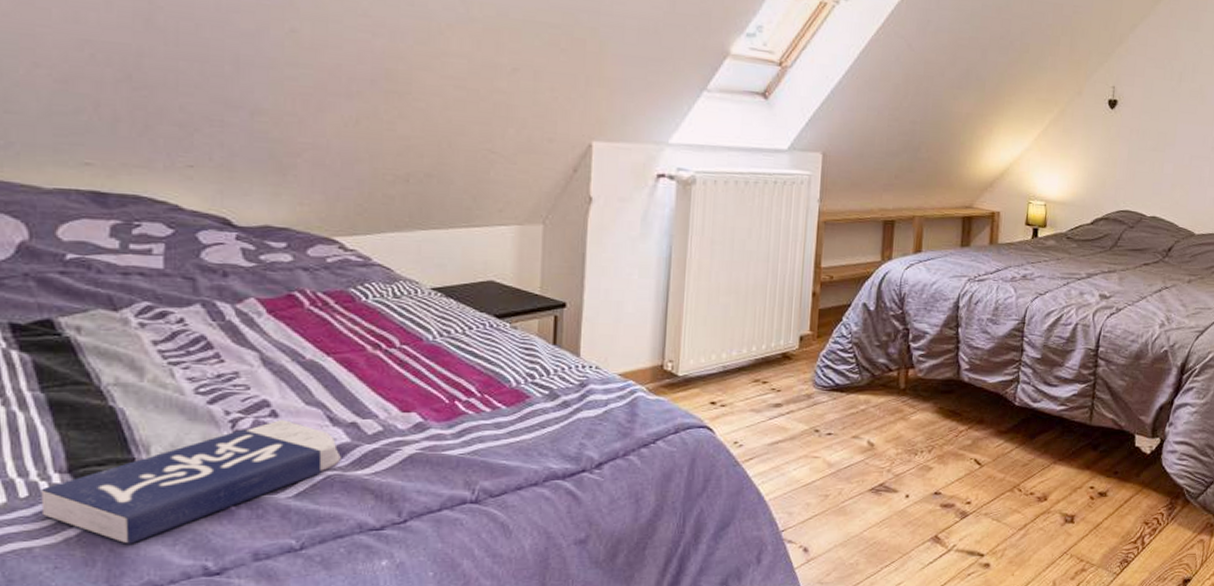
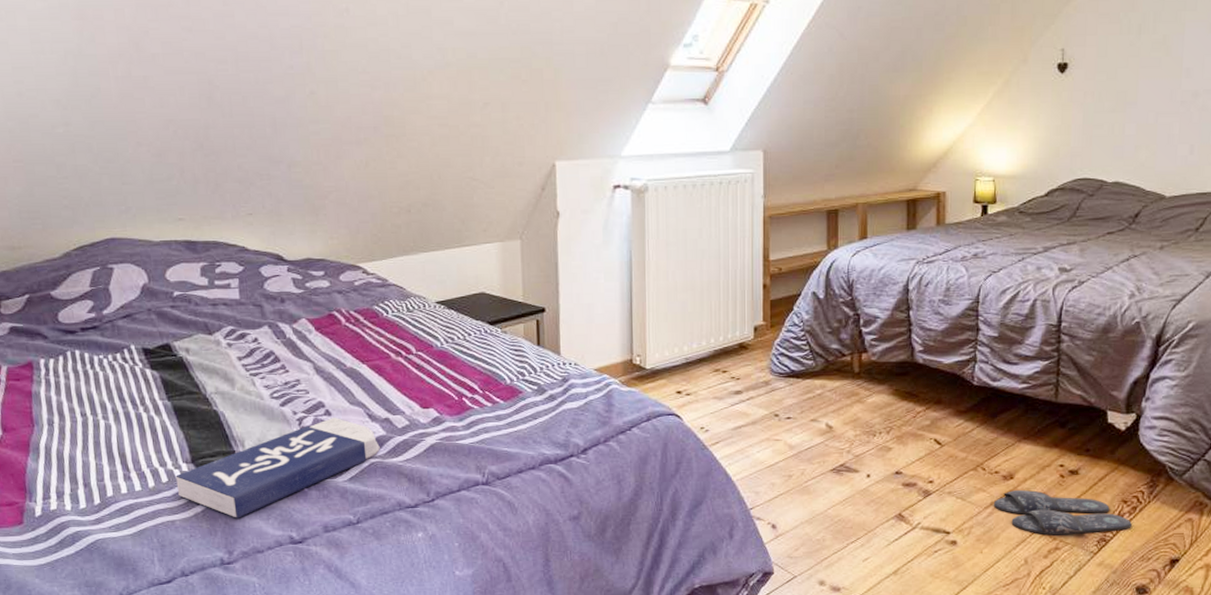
slippers: none [1027,512,1152,557] -> present [994,490,1132,536]

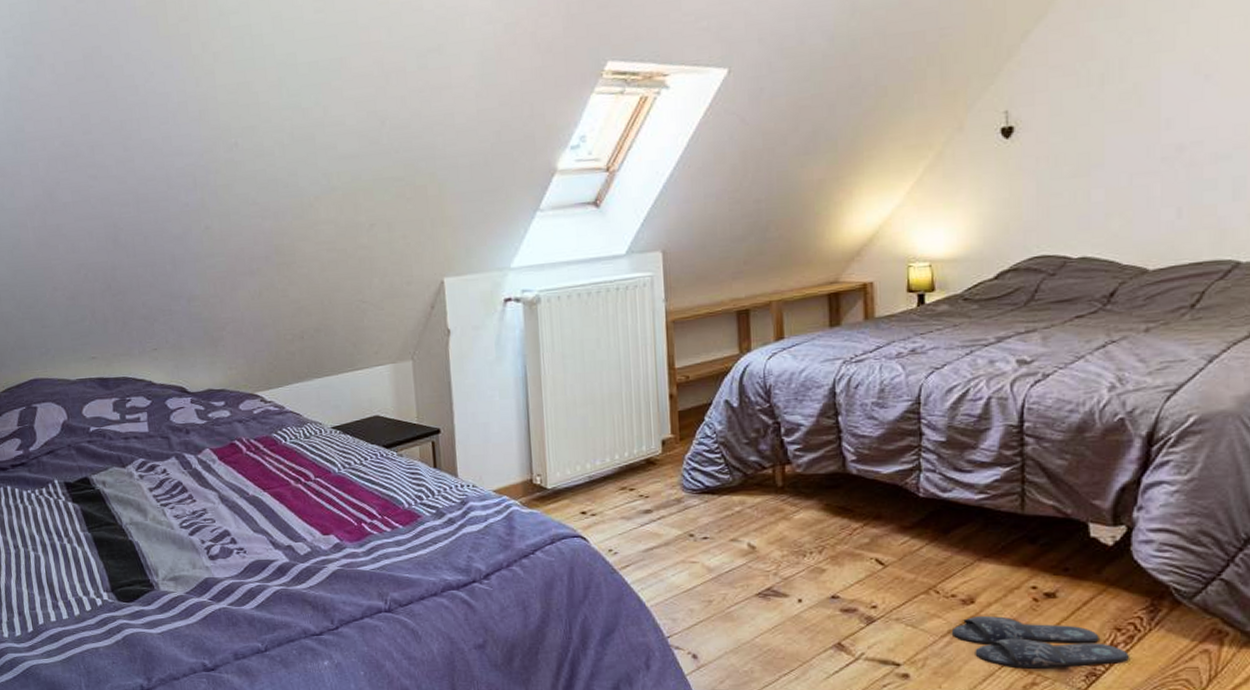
book: present [175,418,380,518] -> none [97,546,284,646]

